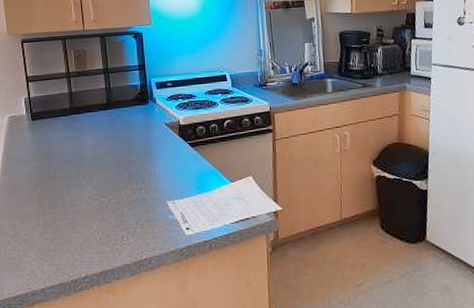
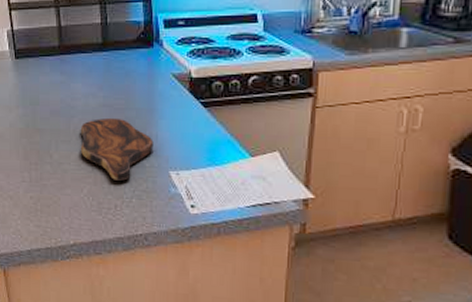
cutting board: none [89,162,153,215] -> present [80,117,154,181]

